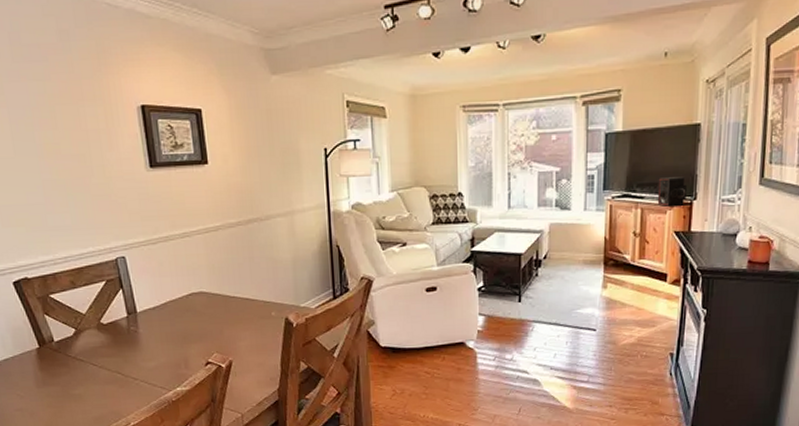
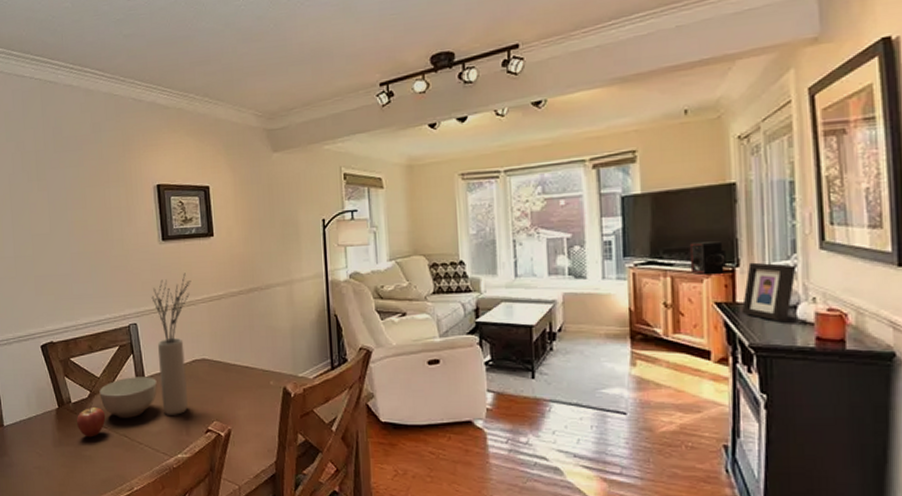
fruit: none [61,340,95,376] -> present [76,402,106,438]
bowl: none [86,311,151,355] -> present [99,377,157,418]
vase: none [140,203,186,350] -> present [151,273,191,415]
picture frame: none [694,196,740,248] -> present [741,262,797,322]

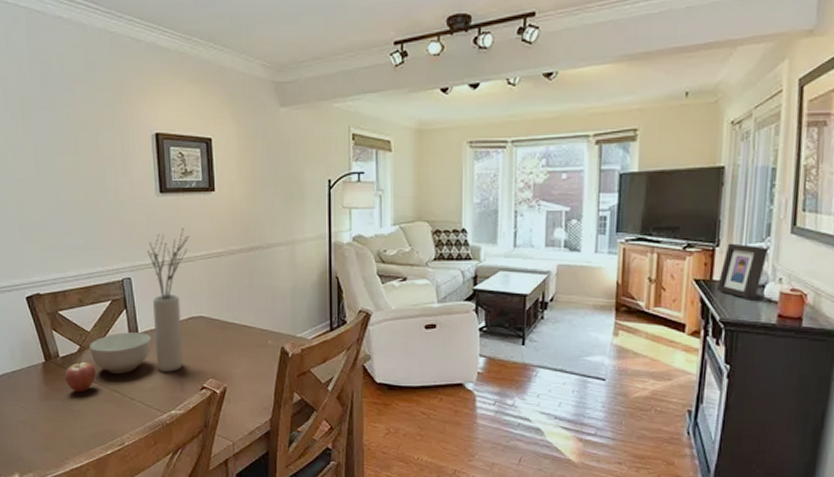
stereo: present [689,241,726,274] -> none [675,222,708,252]

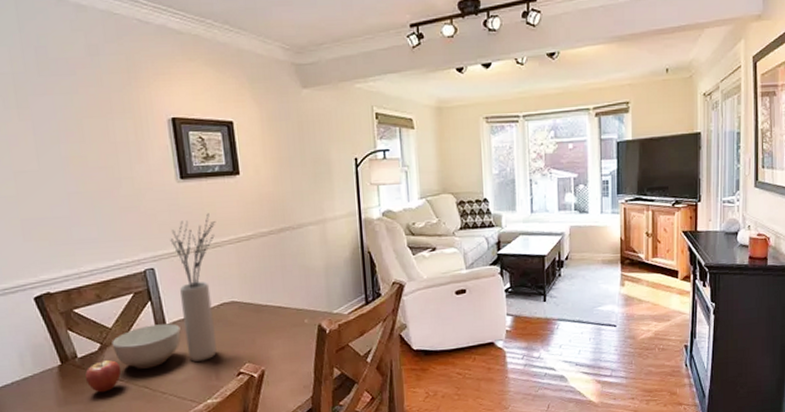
picture frame: present [716,243,769,299] -> none [700,198,739,245]

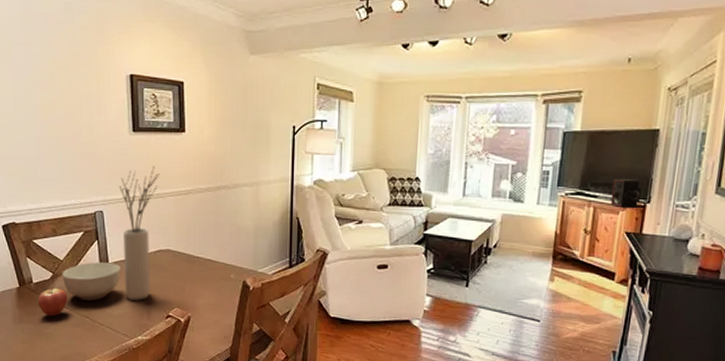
stereo: none [666,181,691,208] -> present [610,179,641,208]

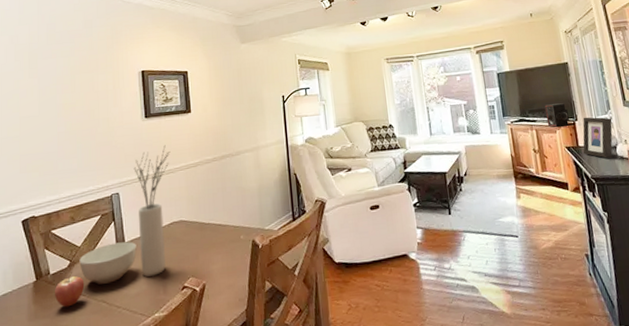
picture frame: none [645,200,695,252] -> present [583,117,613,158]

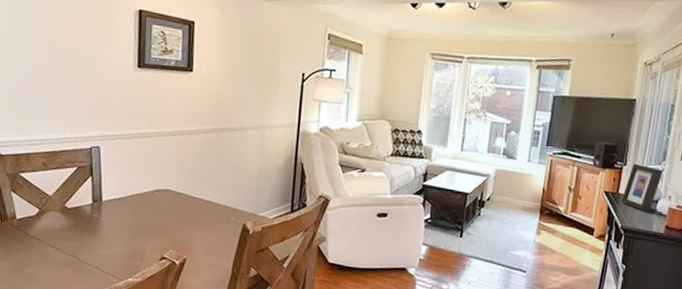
fruit: present [54,272,85,308] -> none [19,220,54,255]
bowl: present [79,241,137,284] -> none [49,199,115,240]
vase: present [133,145,171,277] -> none [117,103,164,241]

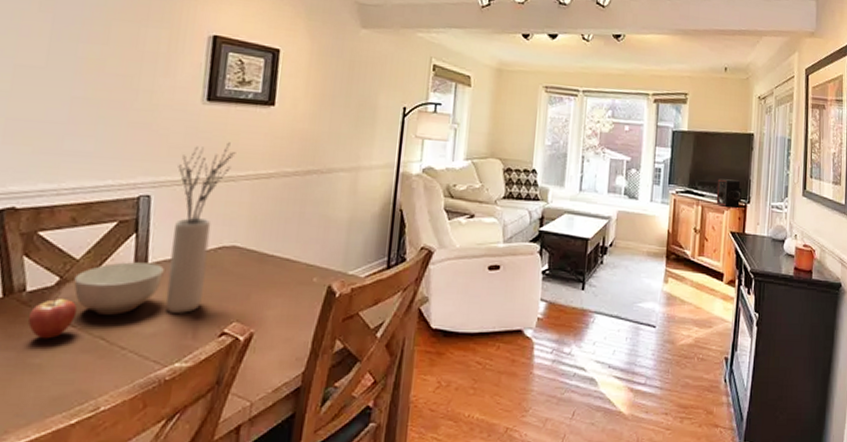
fruit: none [19,220,54,255] -> present [27,292,78,339]
bowl: none [49,199,115,240] -> present [74,262,164,315]
vase: none [117,103,164,241] -> present [164,142,236,313]
picture frame: present [620,163,664,212] -> none [747,201,787,252]

